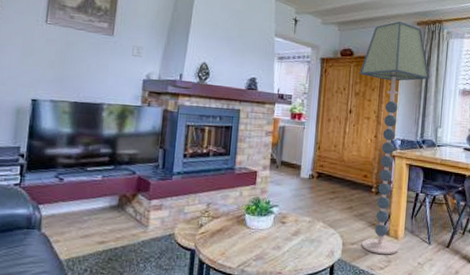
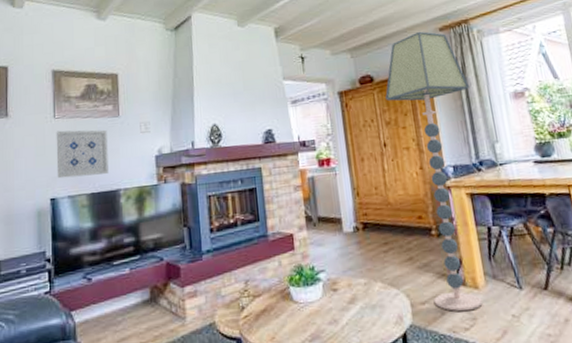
wall art: none [41,36,99,88] -> present [56,129,109,179]

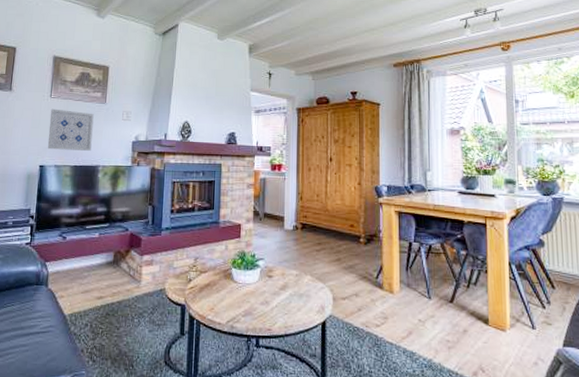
floor lamp: present [385,31,483,312] -> none [338,64,412,311]

